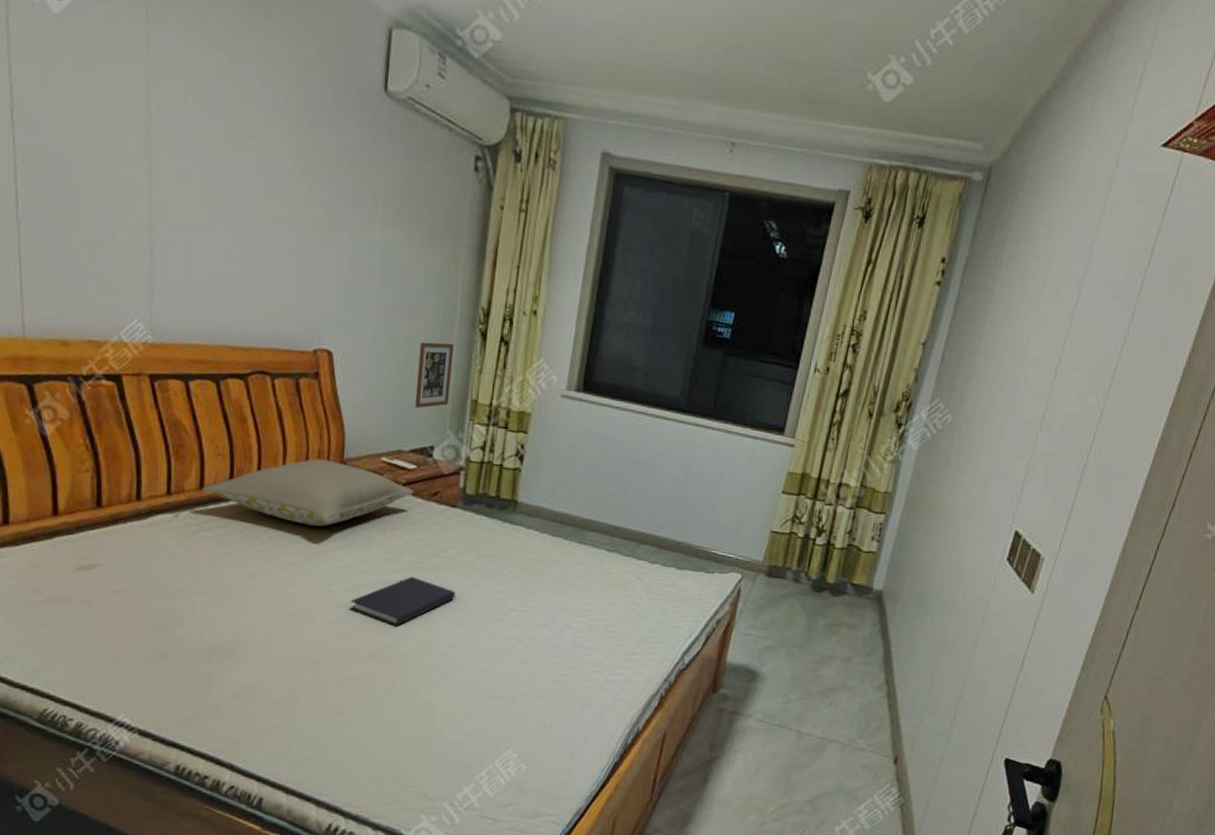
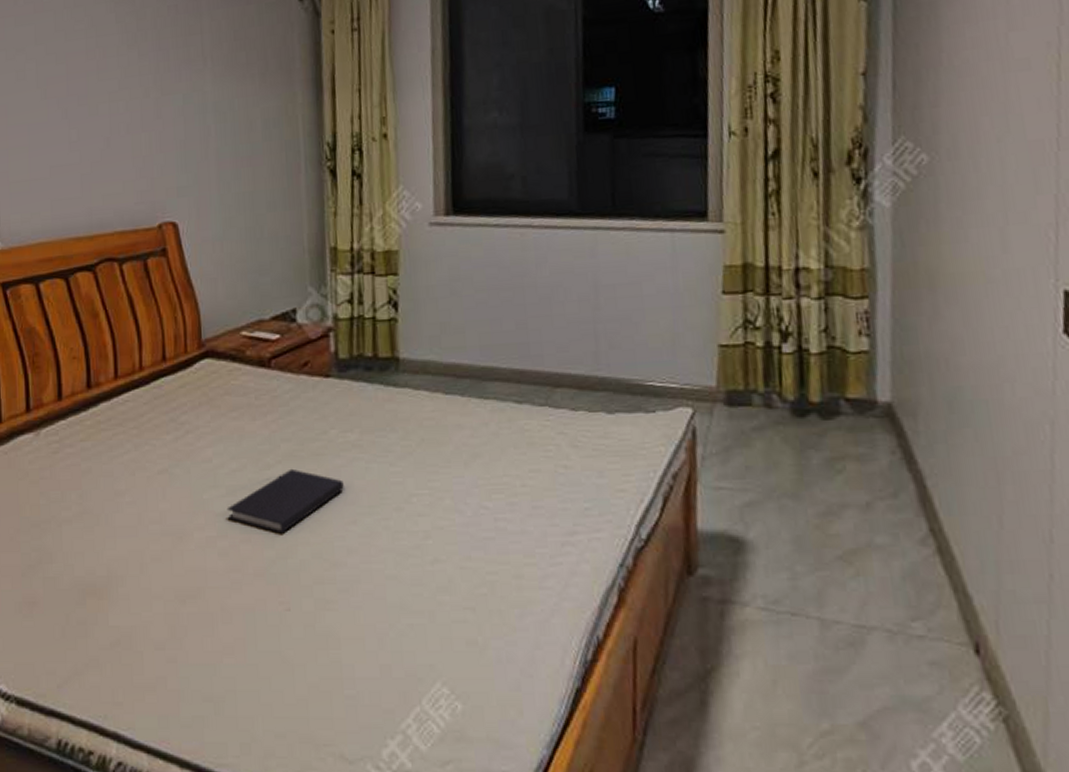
pillow: present [202,458,414,527] -> none [60,344,282,424]
picture frame: present [415,342,455,408] -> none [267,189,306,268]

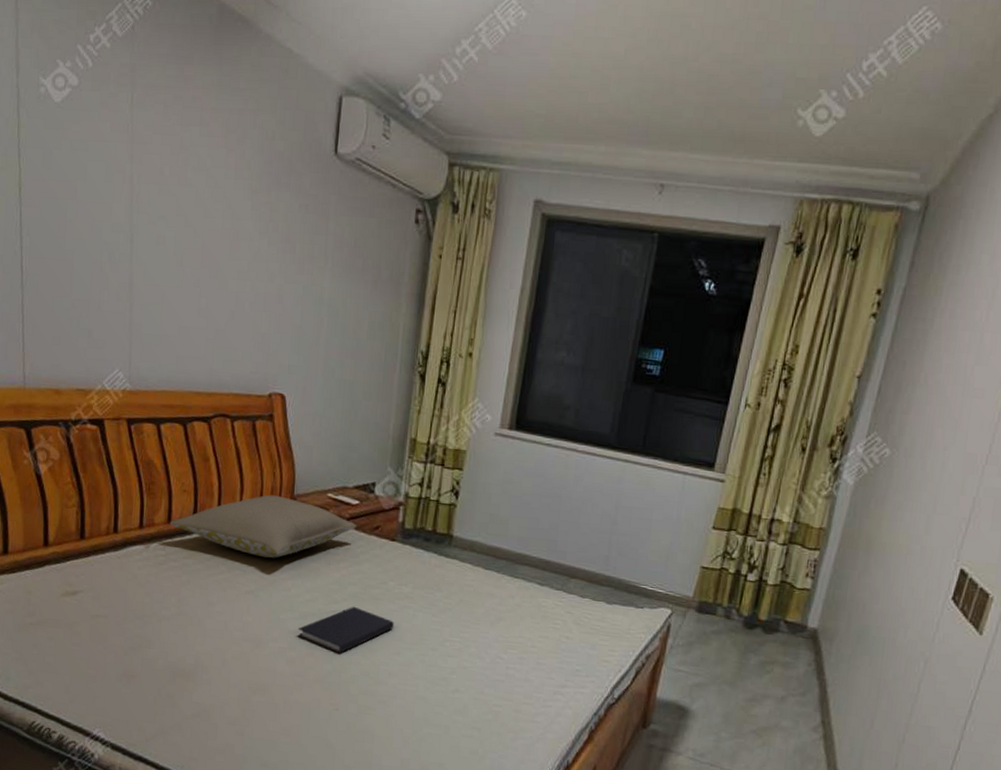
pillow: none [60,344,282,424] -> present [169,494,357,558]

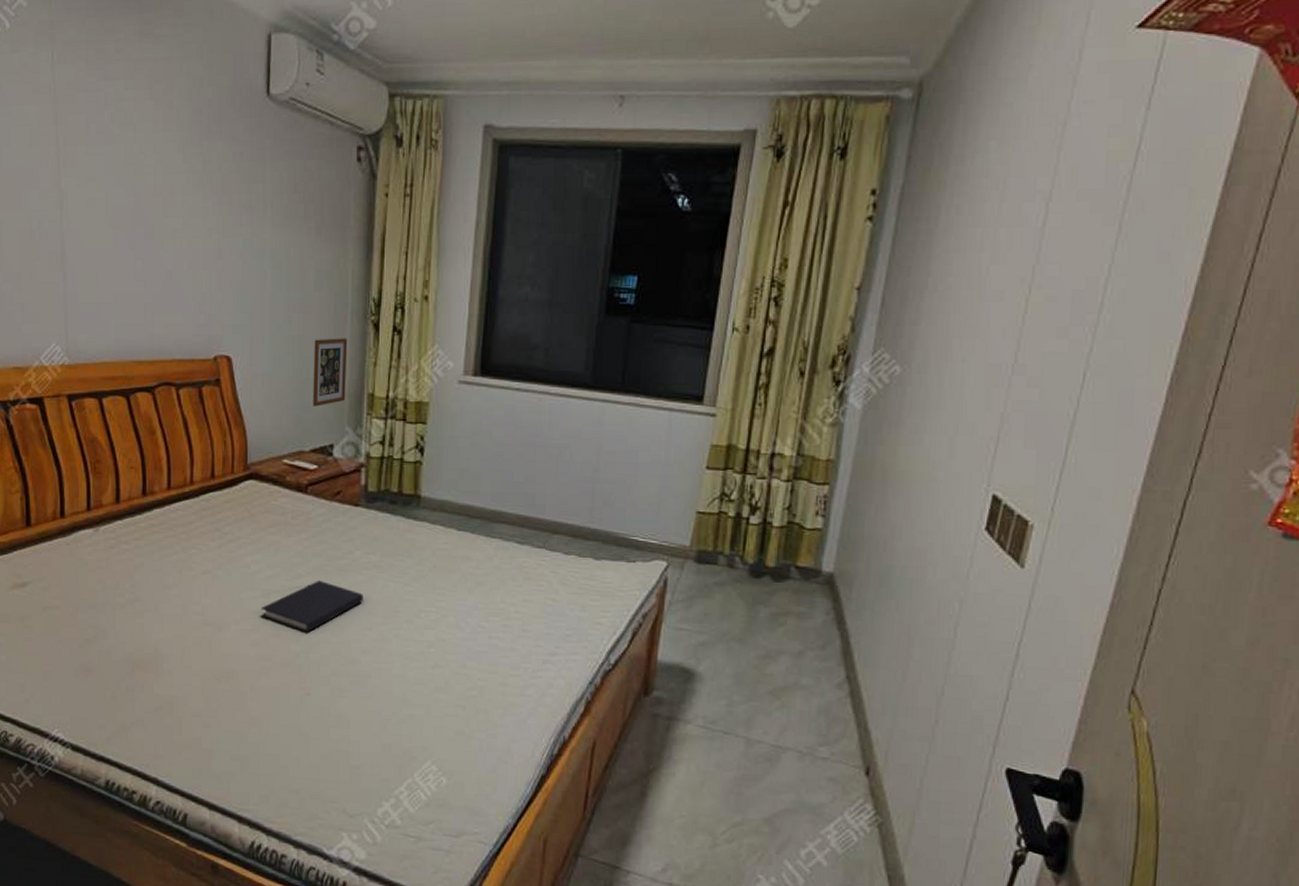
pillow: present [169,494,357,558] -> none [118,465,317,533]
picture frame: none [358,384,396,447] -> present [312,338,348,407]

